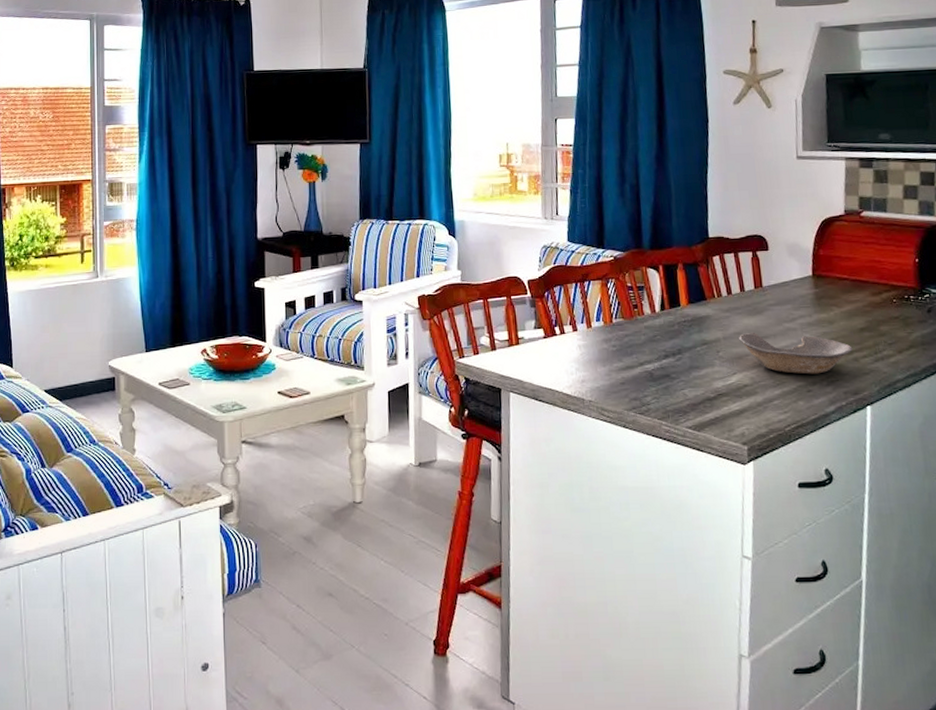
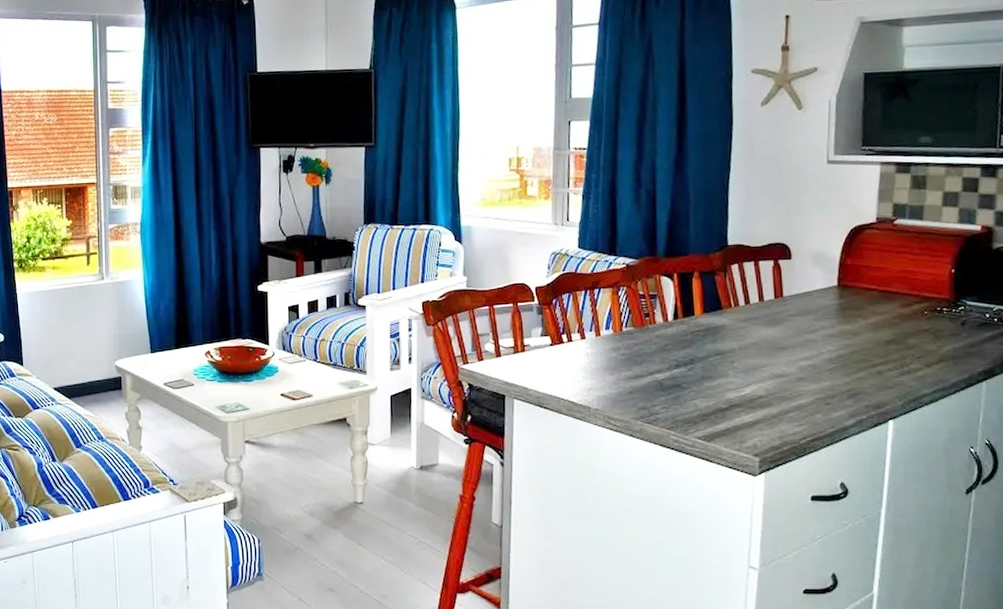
bowl: present [739,332,853,375] -> none [755,343,877,387]

